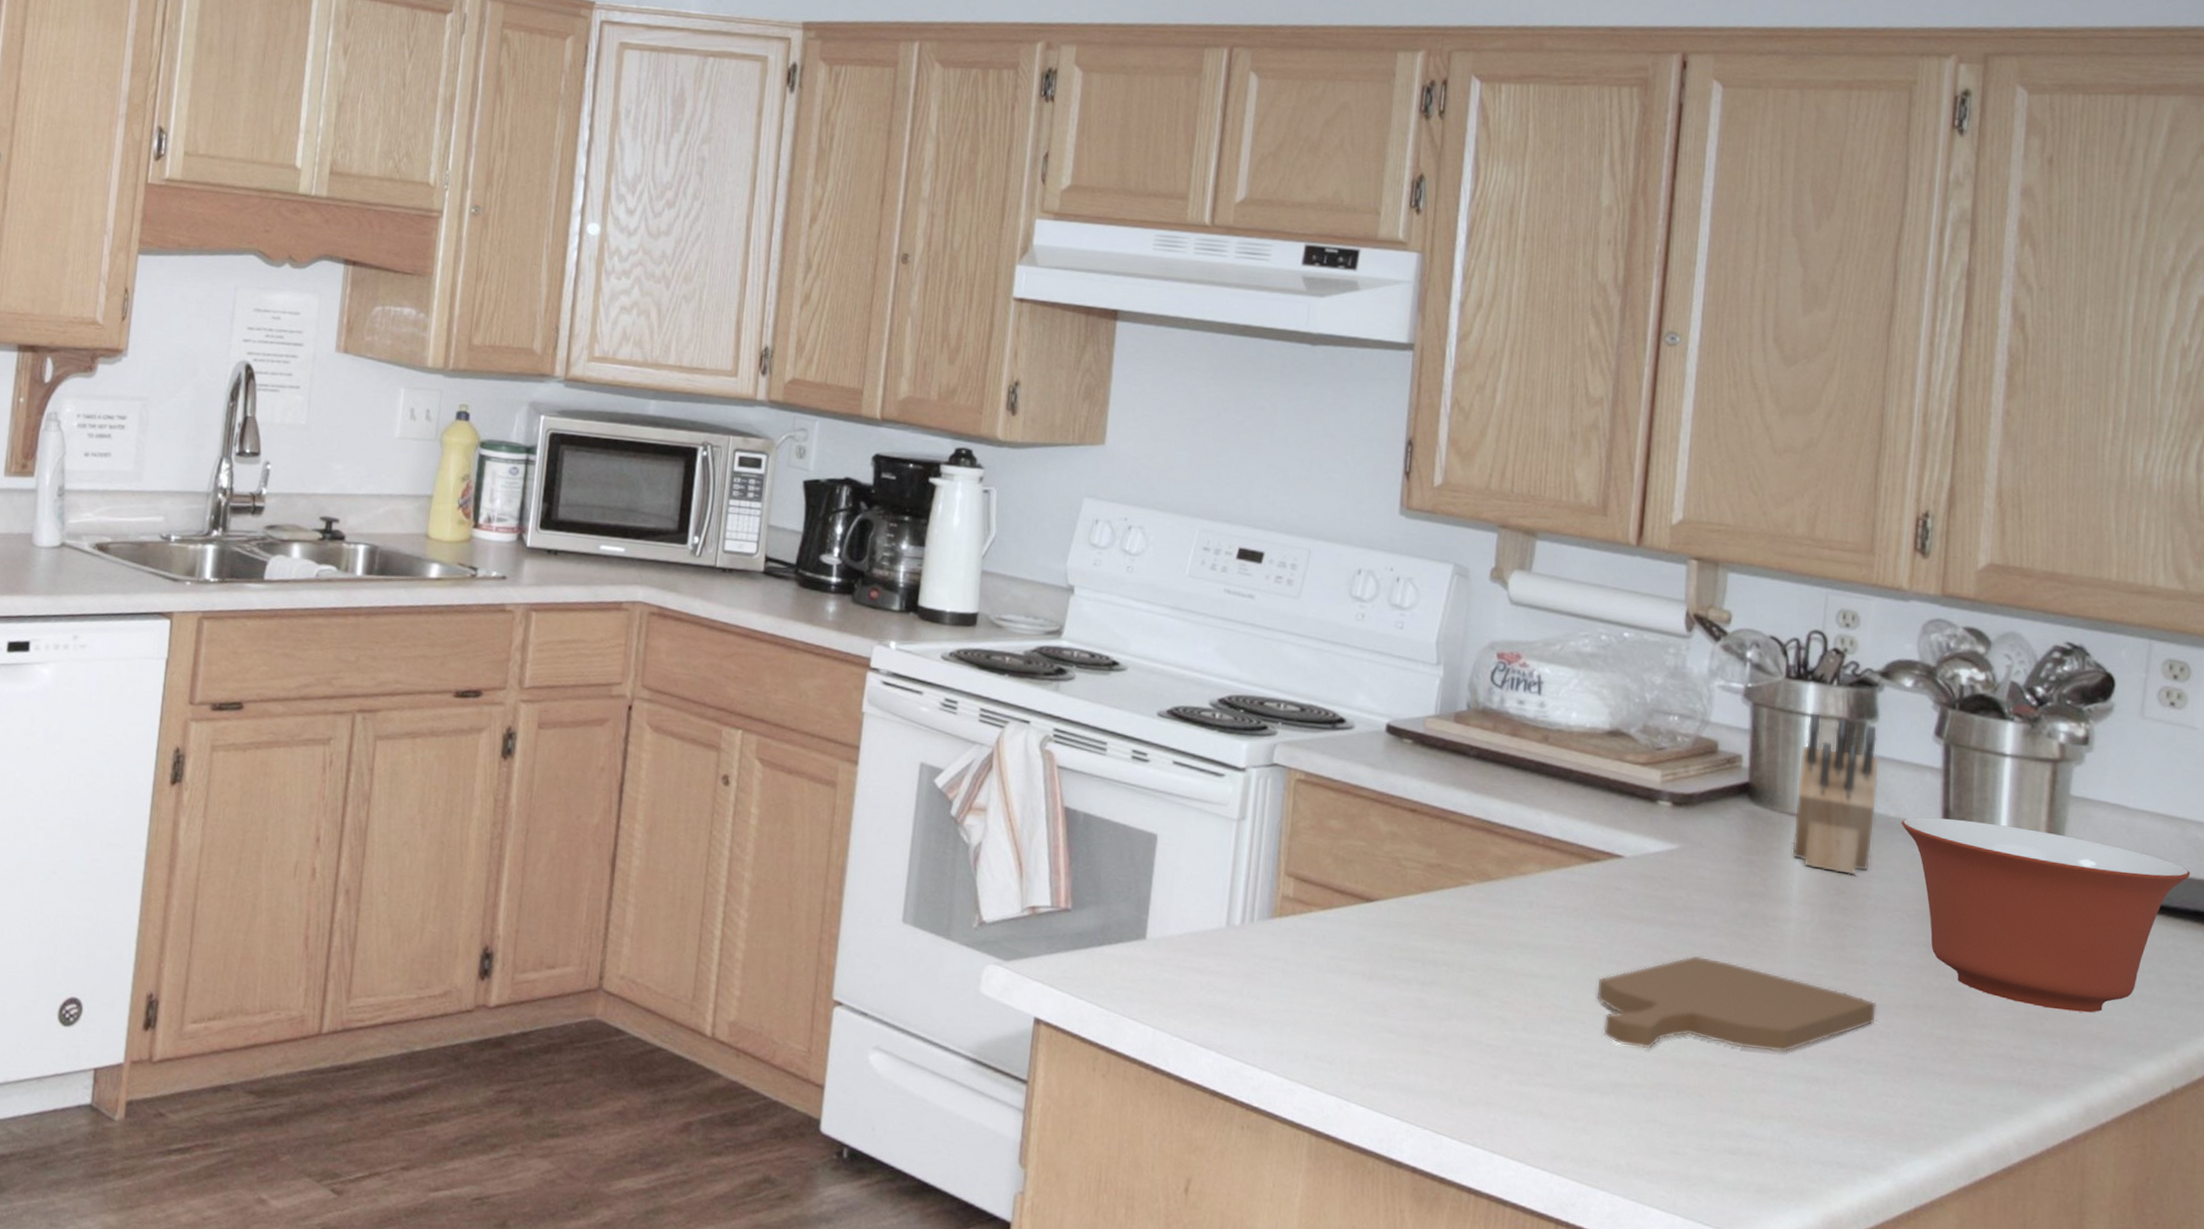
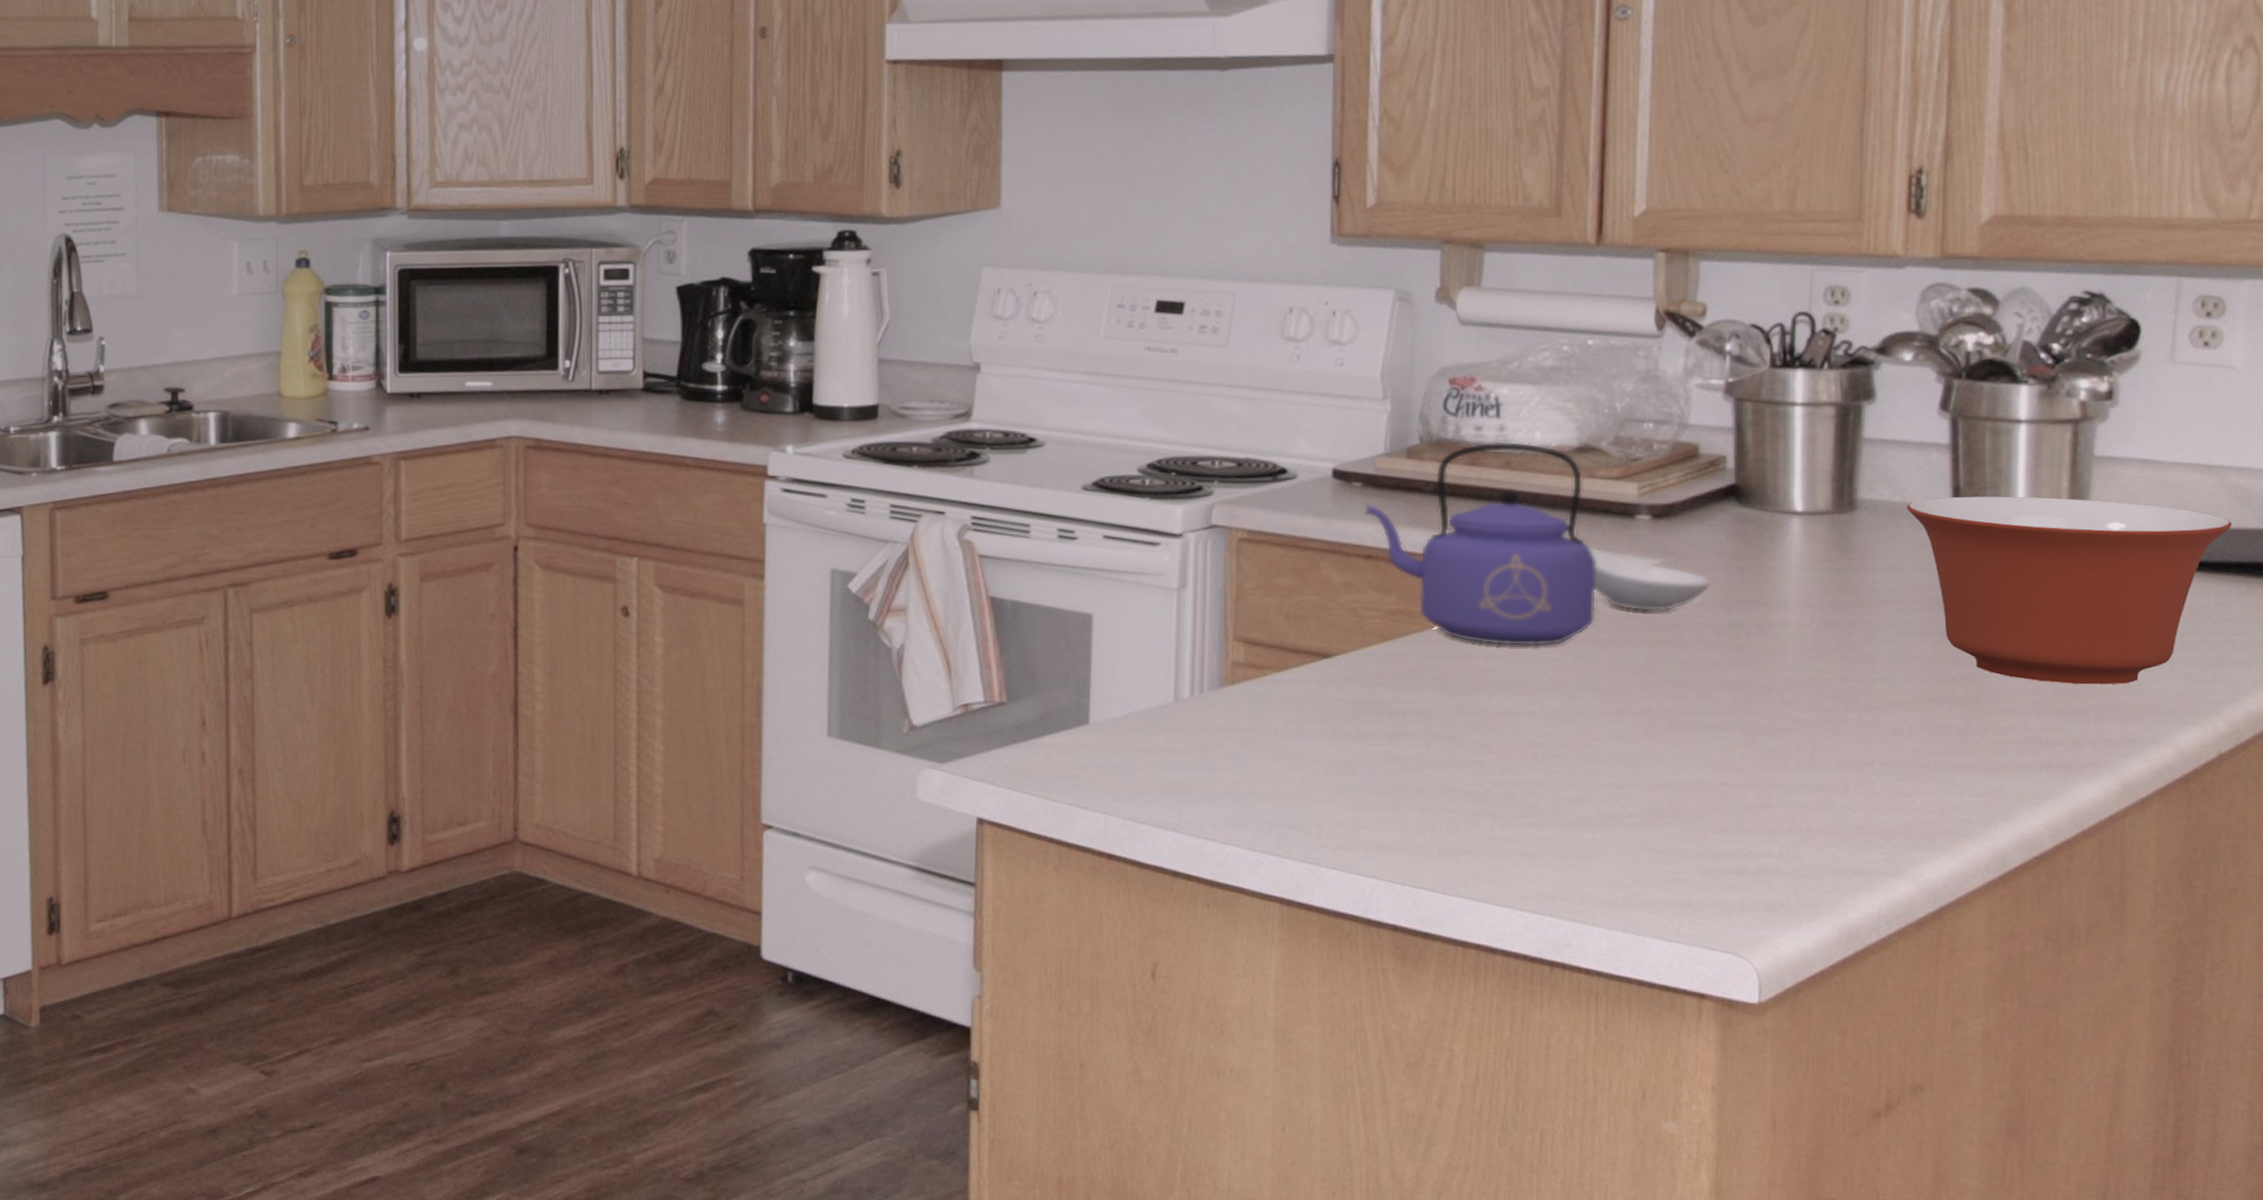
kettle: none [1412,715,1619,915] -> present [1364,441,1597,647]
cutting board: present [1596,955,1877,1053] -> none [1579,673,1889,777]
spoon rest: none [1614,823,1723,895] -> present [1589,545,1712,612]
knife block: present [1792,712,1880,875] -> none [1787,400,1880,570]

